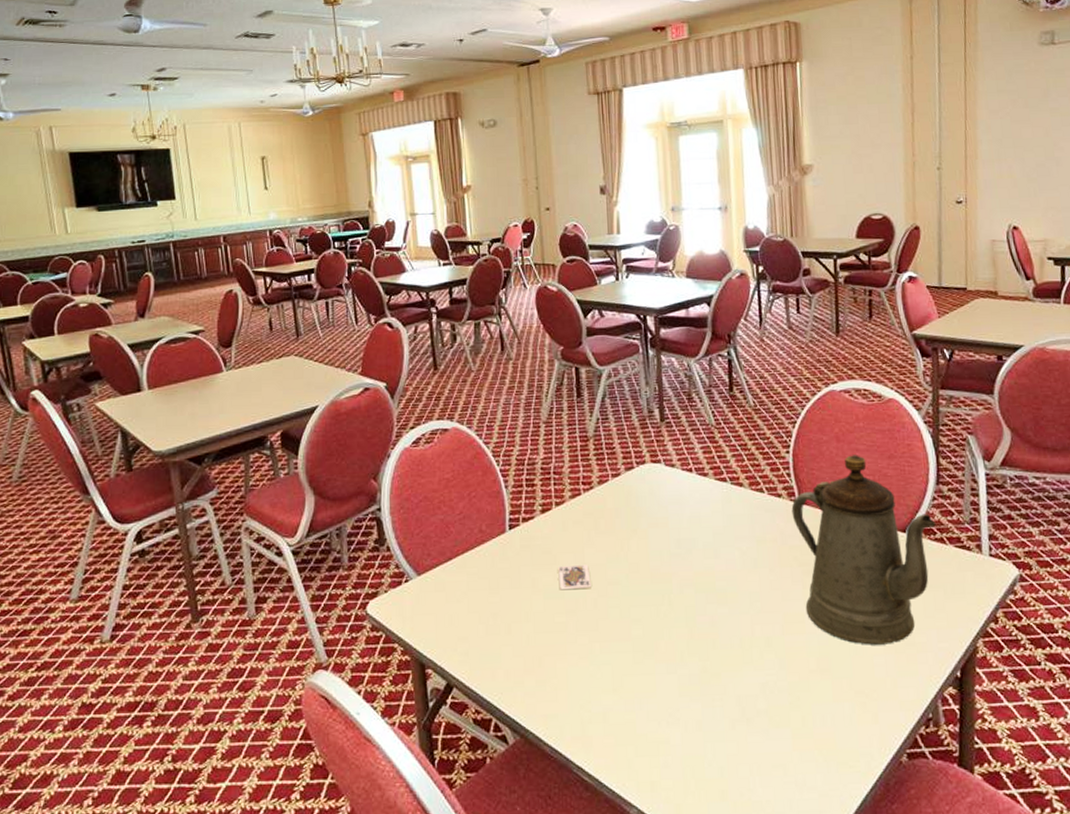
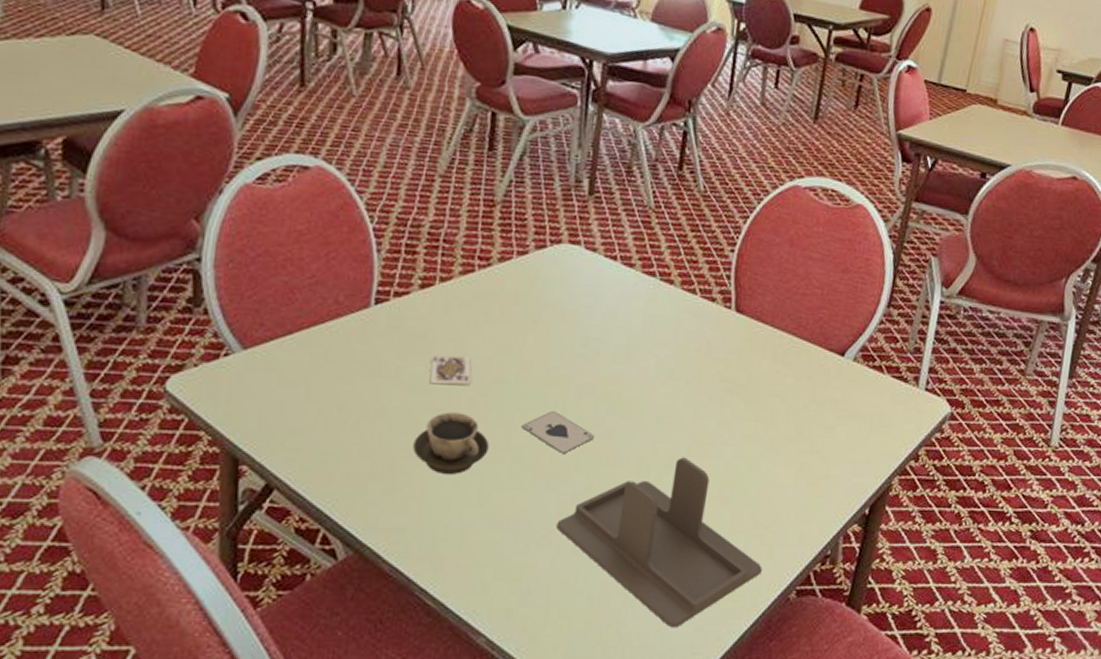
cup: none [554,612,614,665] -> present [413,412,489,474]
playing card: none [638,603,701,641] -> present [521,410,596,455]
napkin holder: none [680,636,871,794] -> present [556,457,762,628]
coffee pot: present [791,455,936,645] -> none [718,263,878,475]

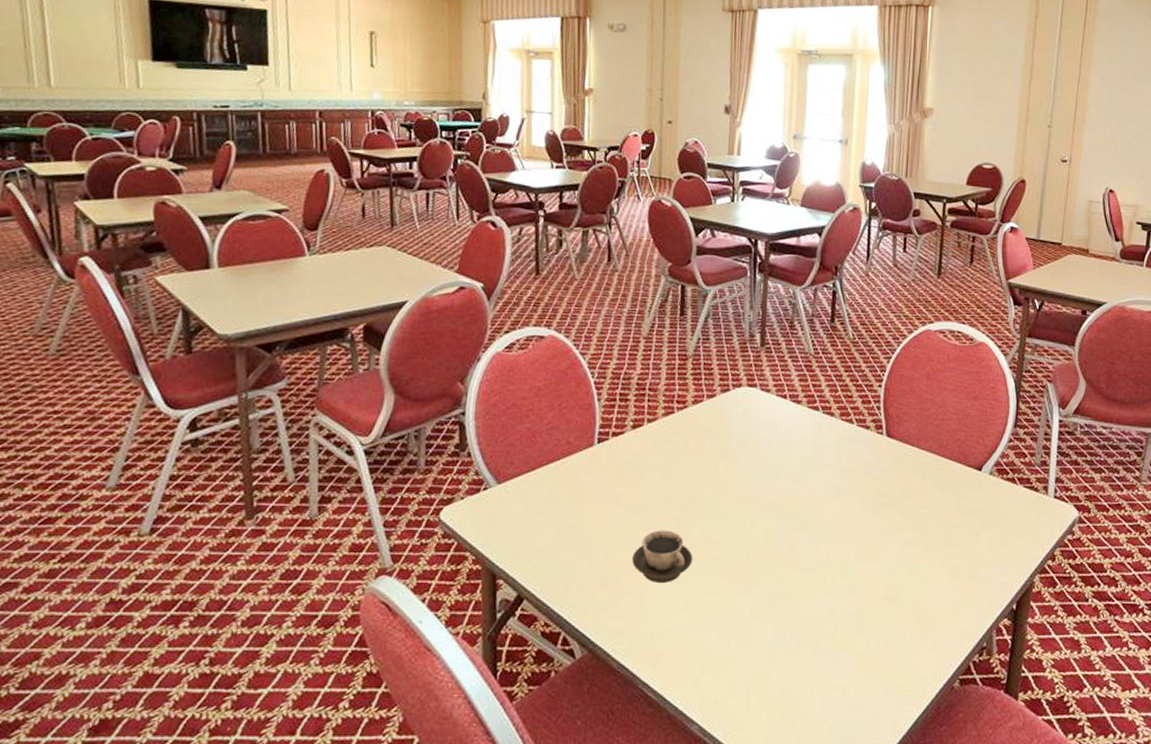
card: present [429,354,472,385] -> none [642,482,676,507]
playing card: present [521,410,596,455] -> none [718,526,779,563]
napkin holder: present [556,457,762,628] -> none [751,563,928,715]

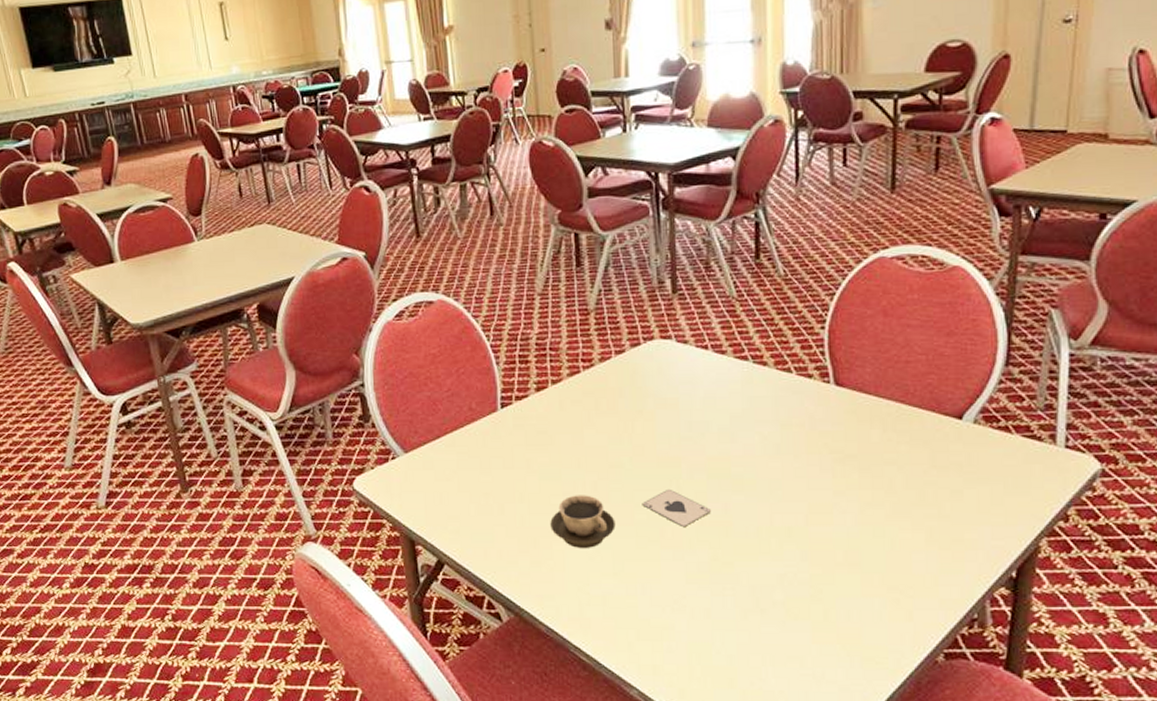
playing card: none [718,526,779,563] -> present [642,488,712,528]

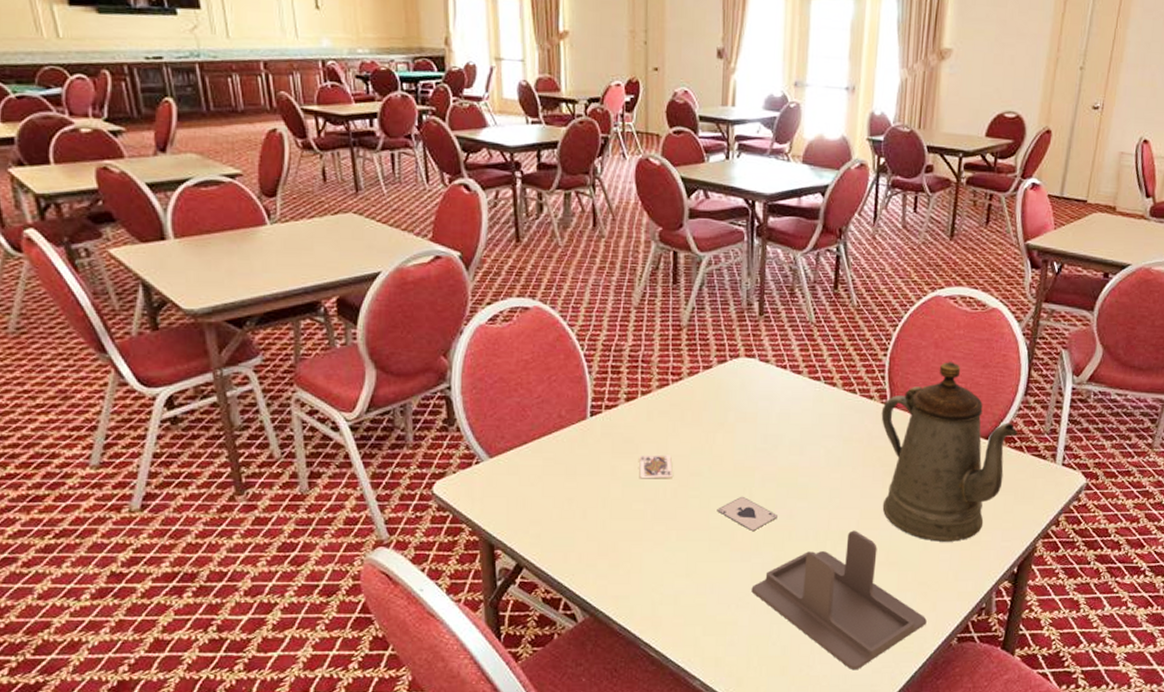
cup: present [550,495,616,548] -> none [630,501,692,551]
card: none [555,446,591,472] -> present [639,454,673,479]
napkin holder: none [687,526,902,687] -> present [751,530,927,670]
coffee pot: none [824,331,1001,540] -> present [881,362,1018,542]

